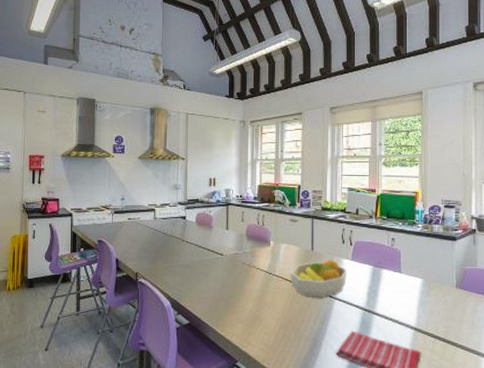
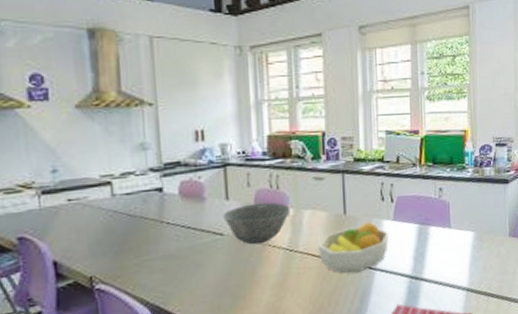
bowl: none [223,234,271,266] -> present [223,202,291,245]

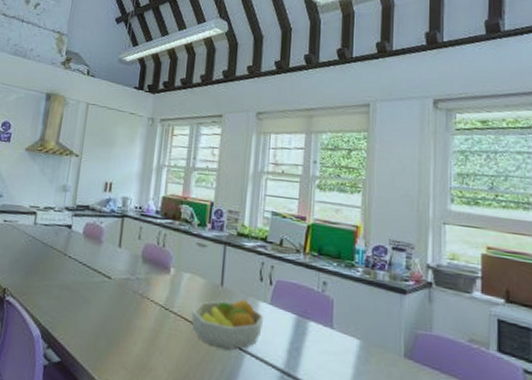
bowl: present [223,202,291,245] -> none [113,255,172,296]

